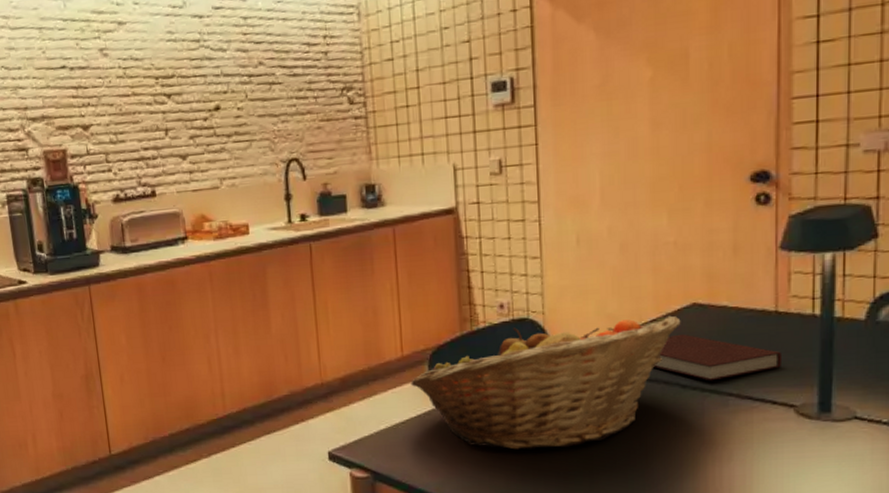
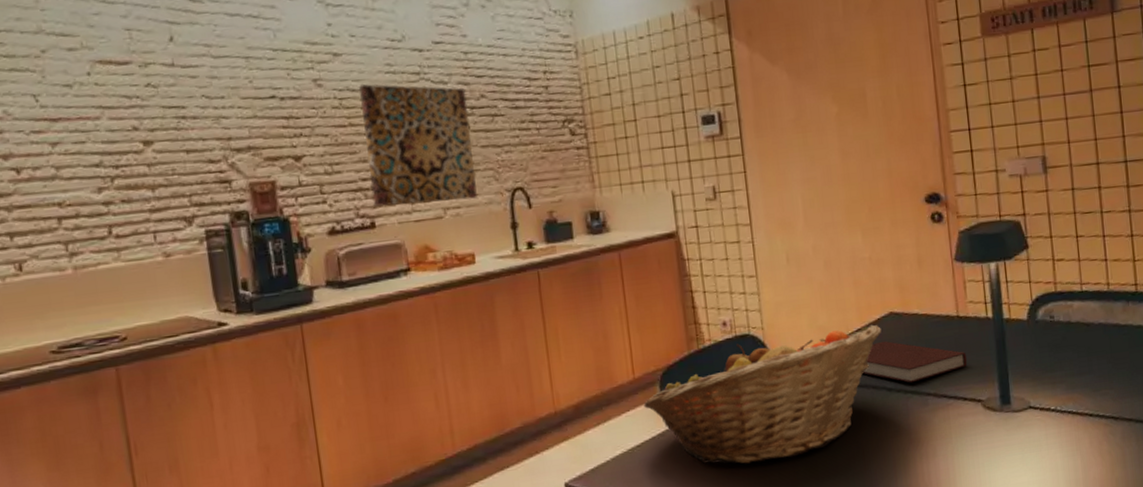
wall art: none [141,52,253,176] -> present [358,83,477,207]

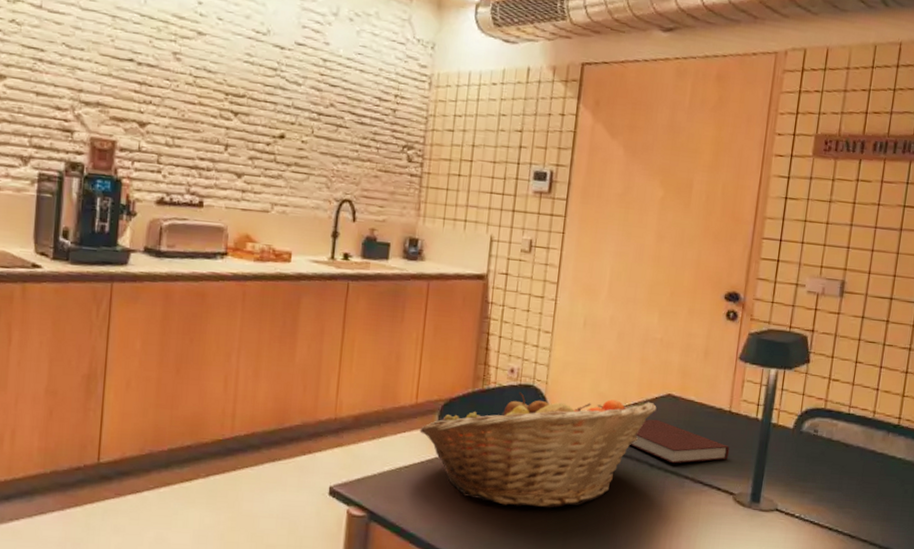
wall art: present [358,83,477,207] -> none [205,67,317,202]

